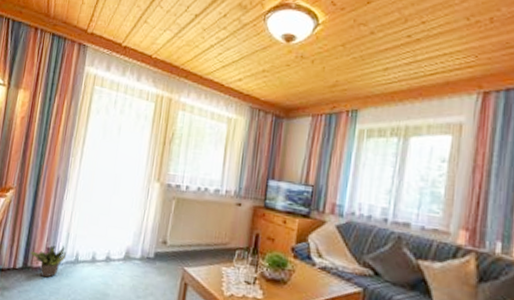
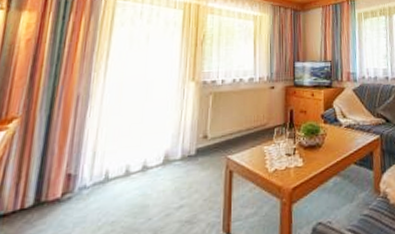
potted plant: present [29,245,67,278] -> none [43,167,94,209]

